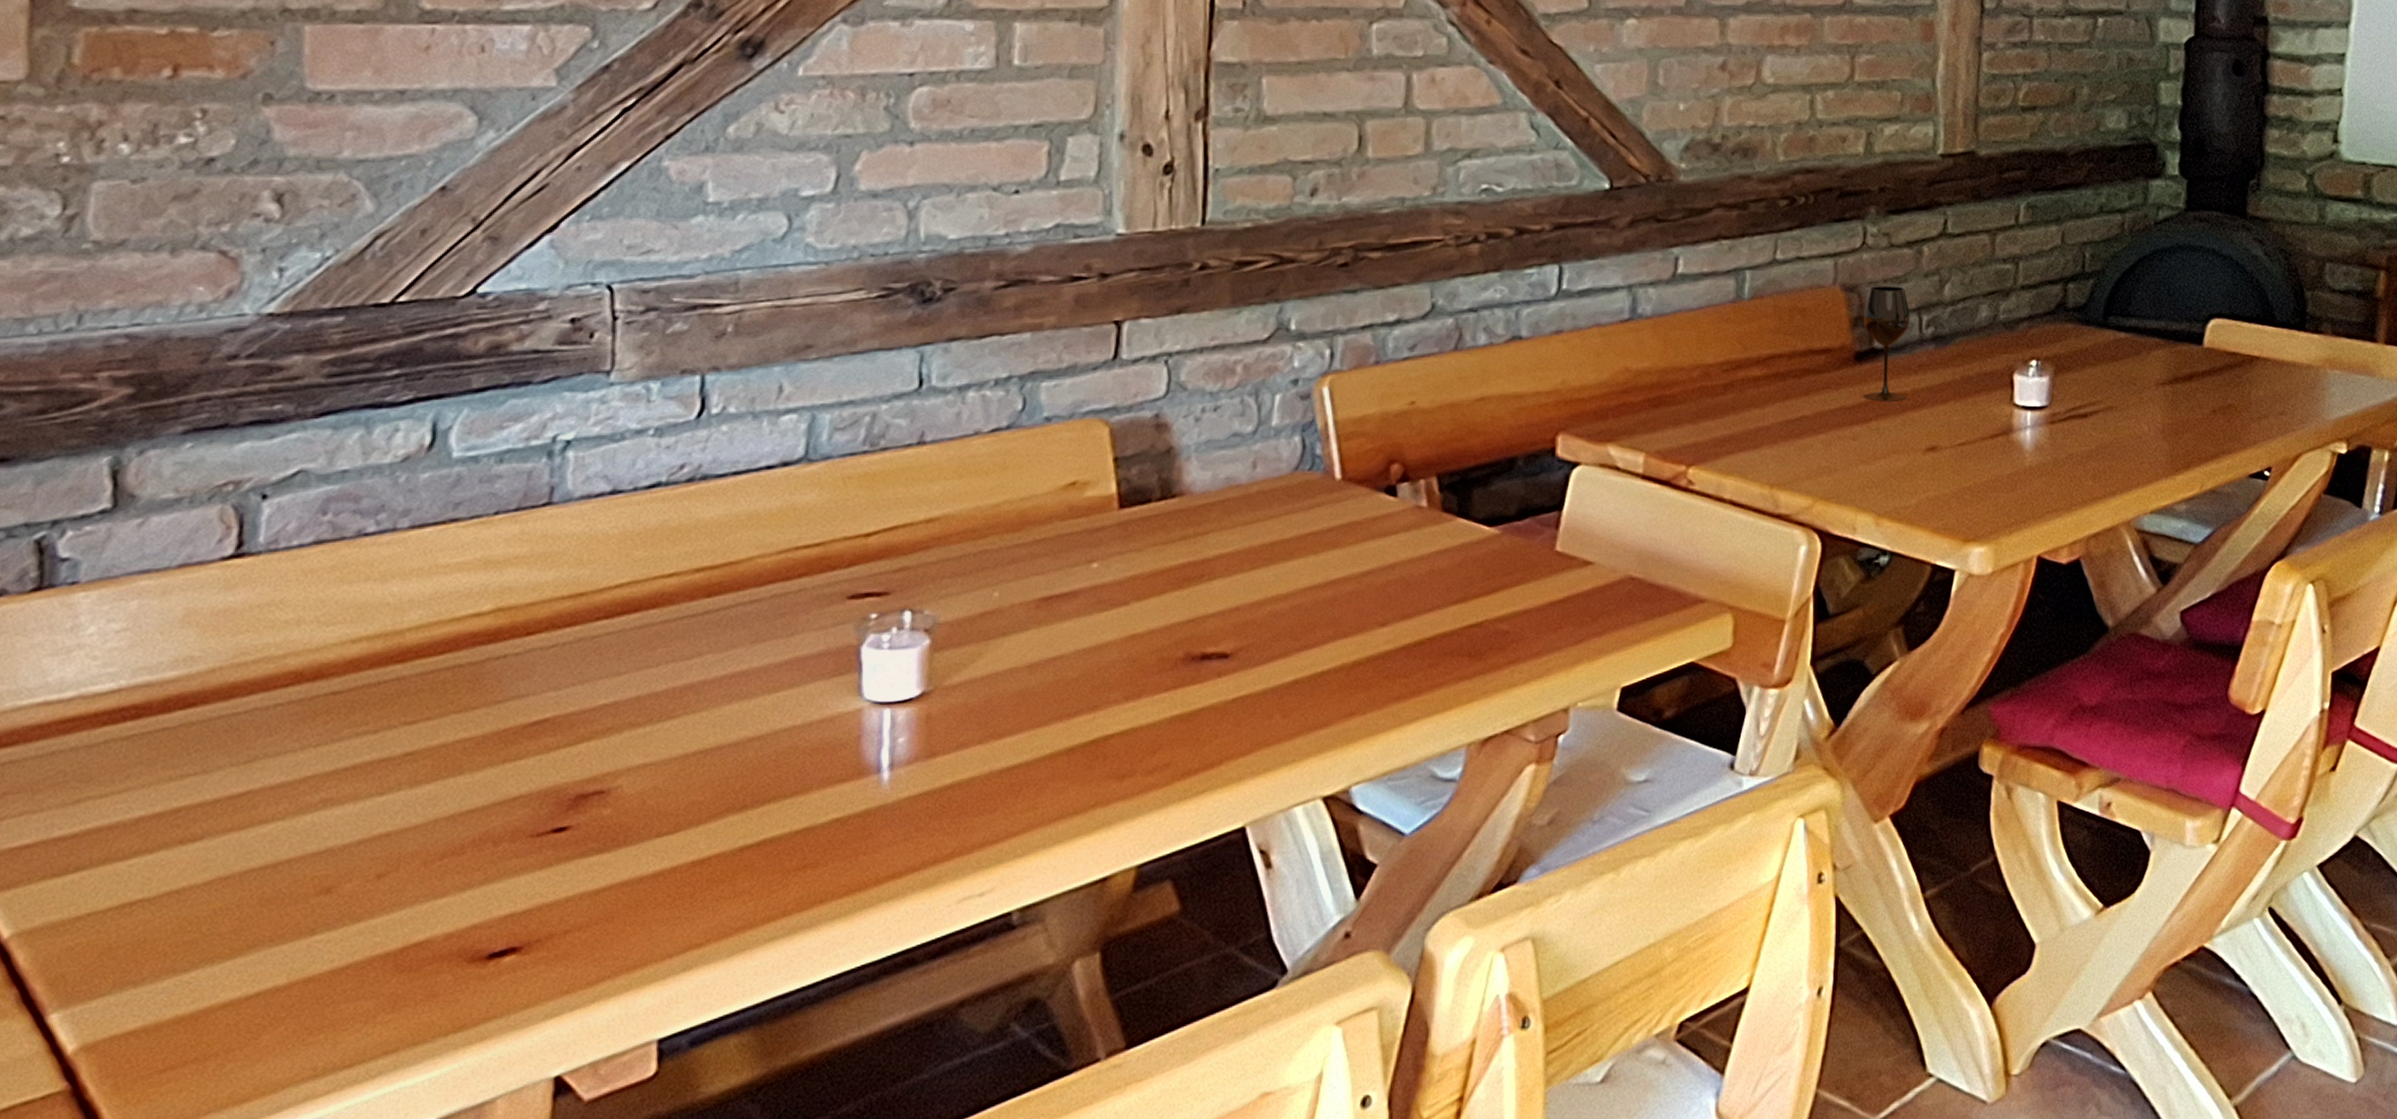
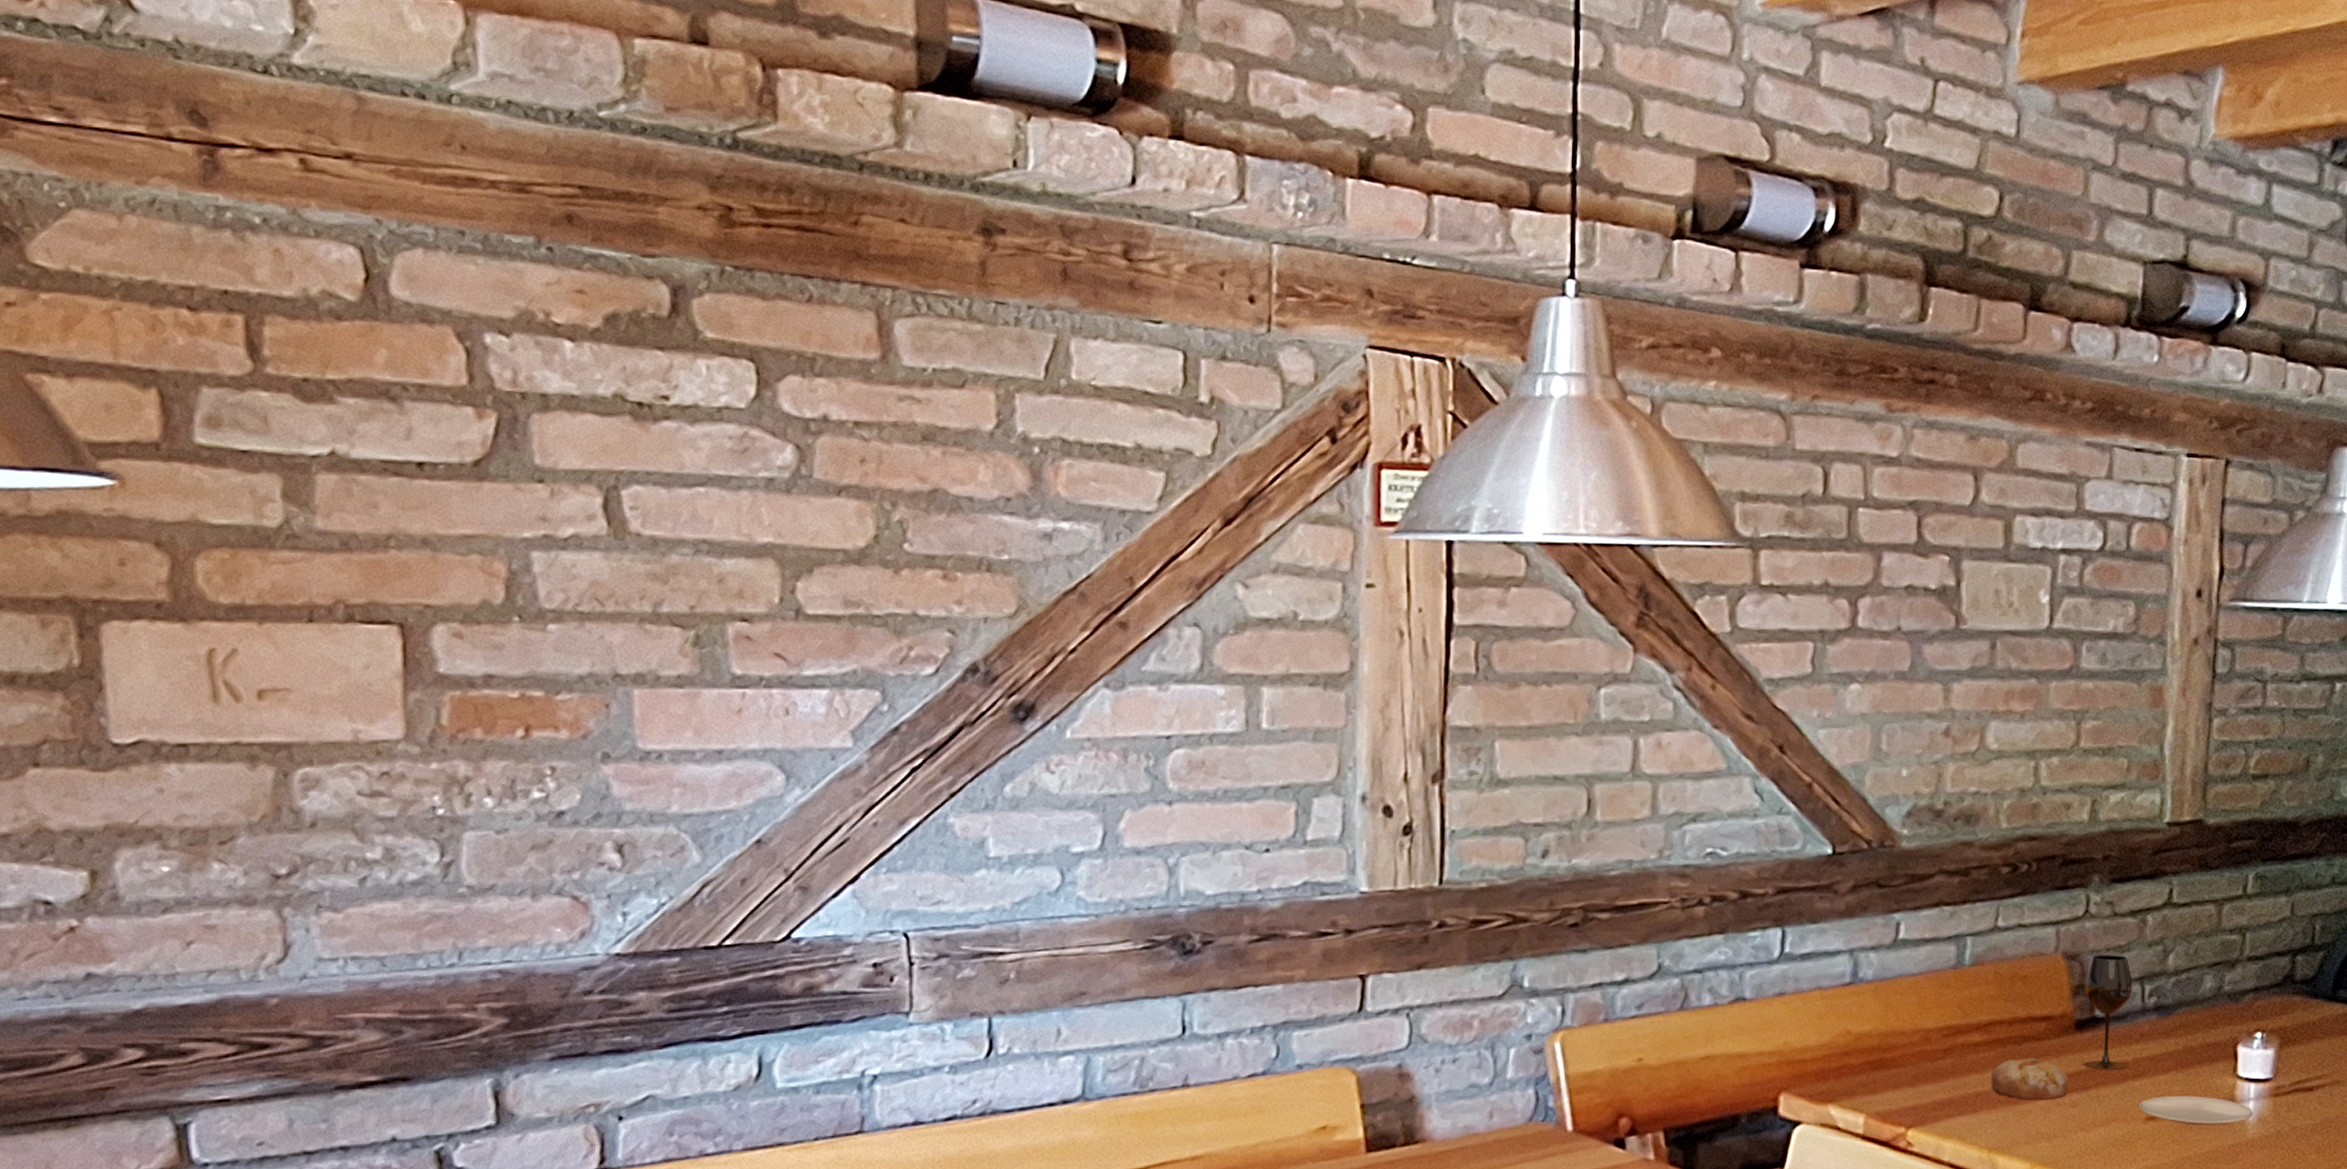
bread: none [1772,391,1849,435] -> present [1991,1058,2069,1101]
plate: none [1919,425,2031,455] -> present [2139,1095,2254,1126]

